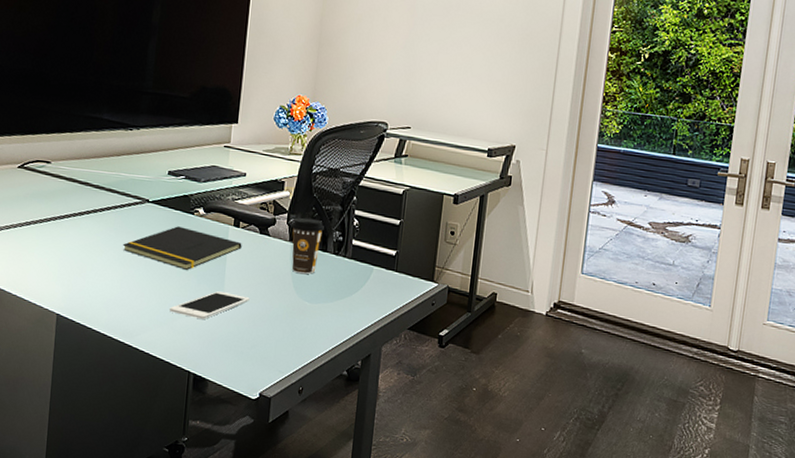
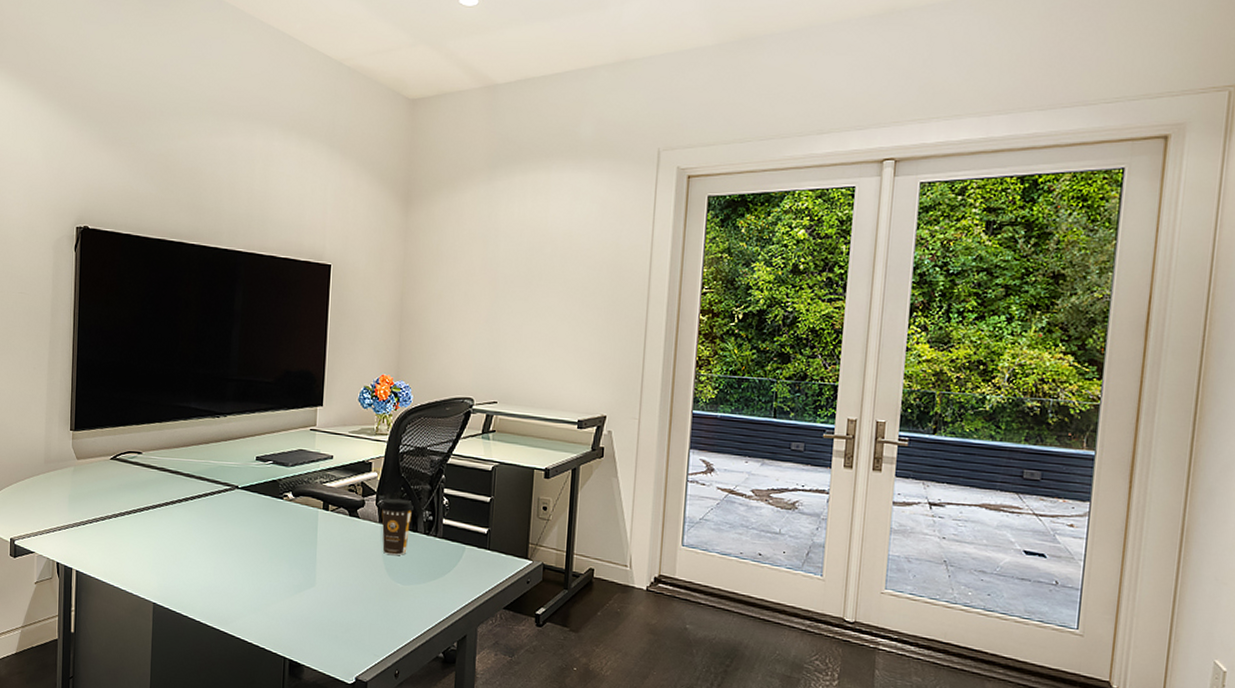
notepad: present [122,226,242,271] -> none [214,511,332,556]
cell phone: present [170,291,250,319] -> none [263,575,342,604]

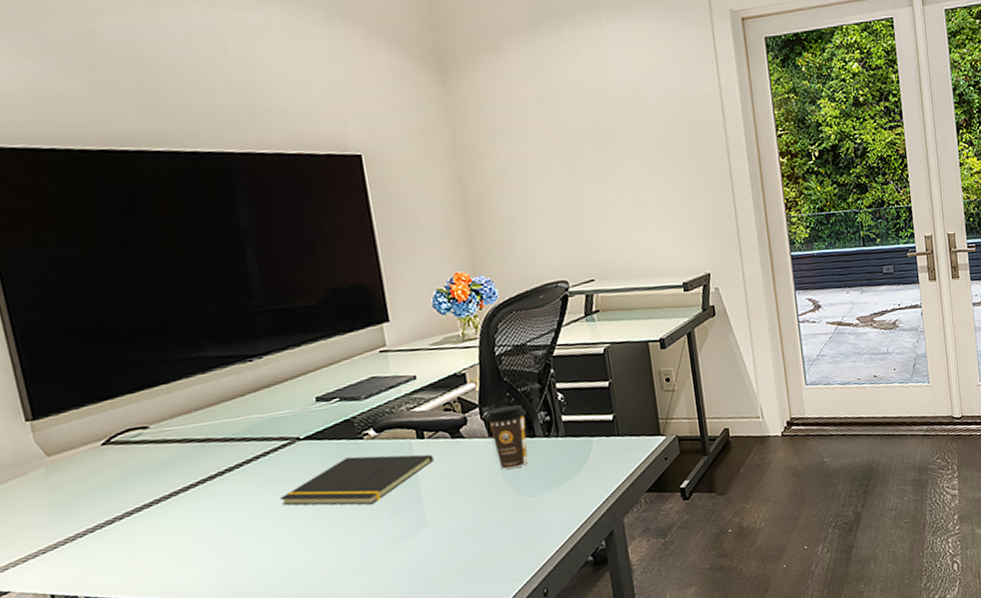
notepad: none [214,511,332,556] -> present [279,454,434,506]

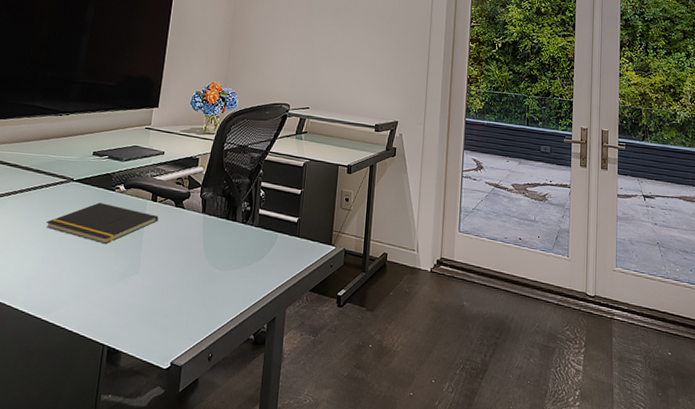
coffee cup: present [485,404,528,470] -> none [203,190,234,244]

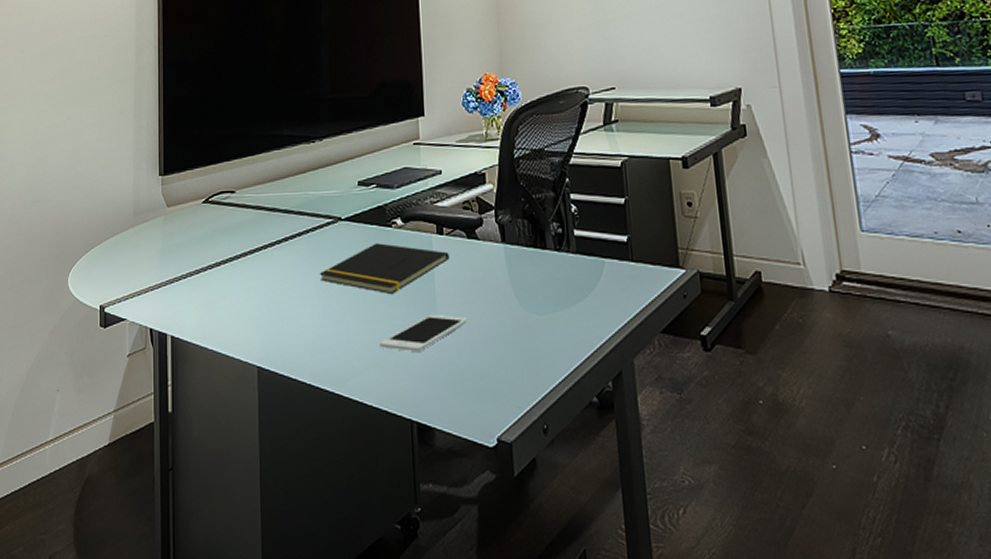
cell phone: none [88,263,164,291] -> present [380,315,468,351]

